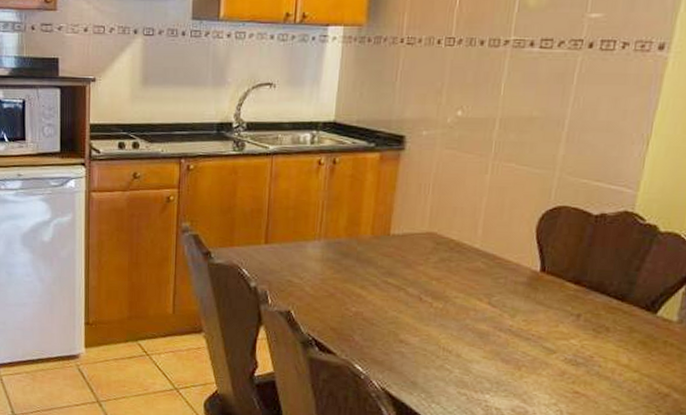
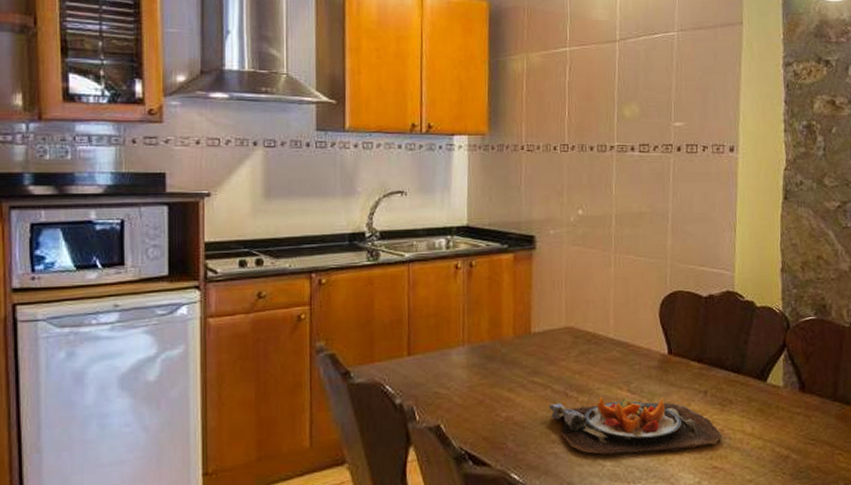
food plate: none [399,305,592,370] -> present [548,398,723,455]

